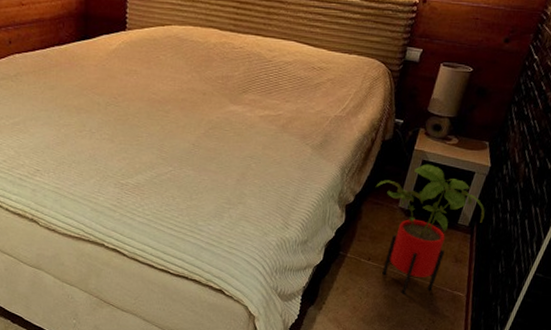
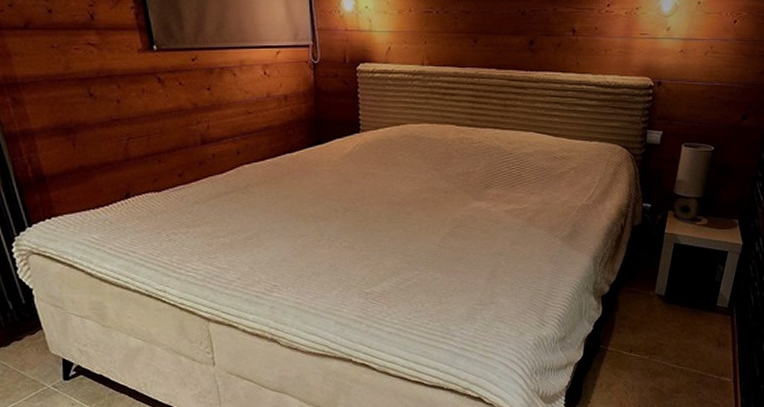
house plant: present [375,164,485,294] -> none [629,247,742,385]

